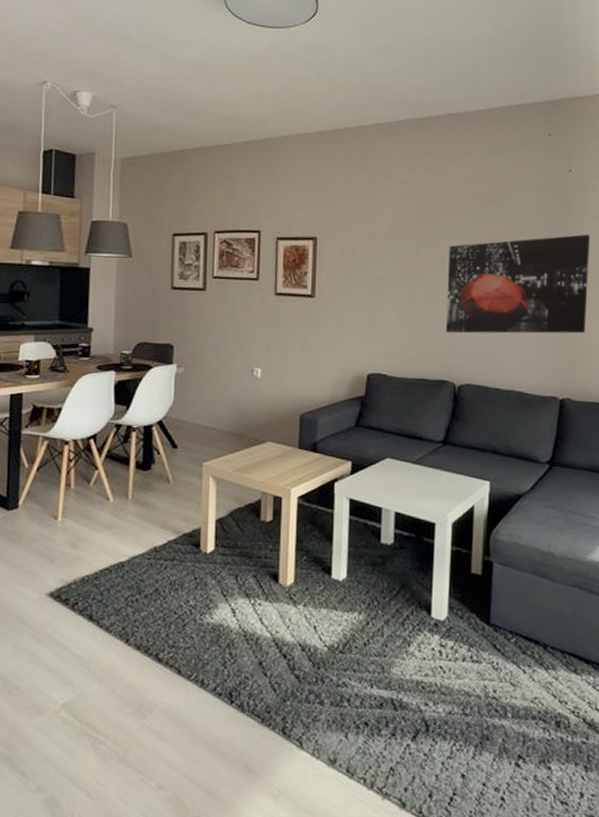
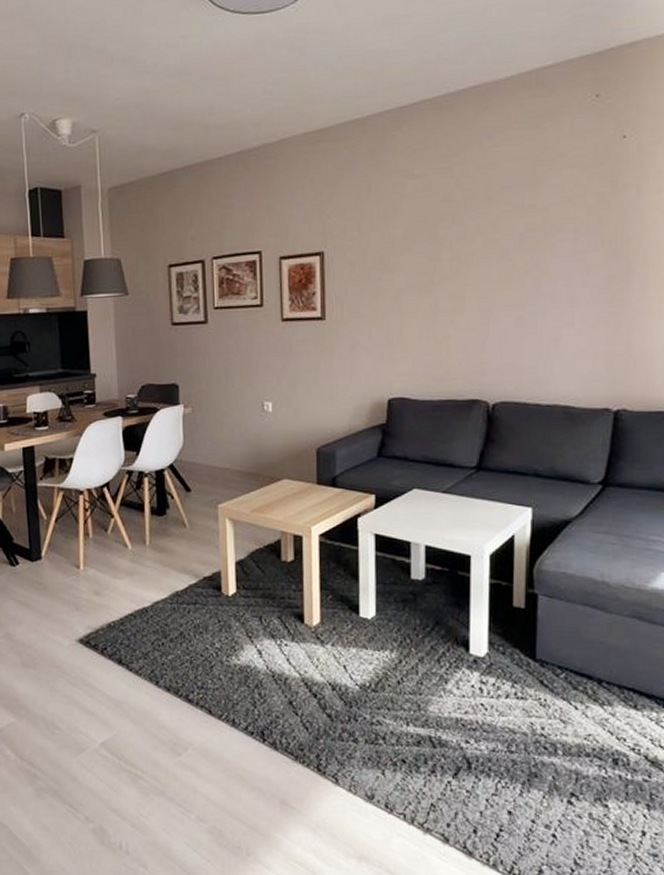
wall art: present [445,234,590,334] -> none [475,213,651,346]

